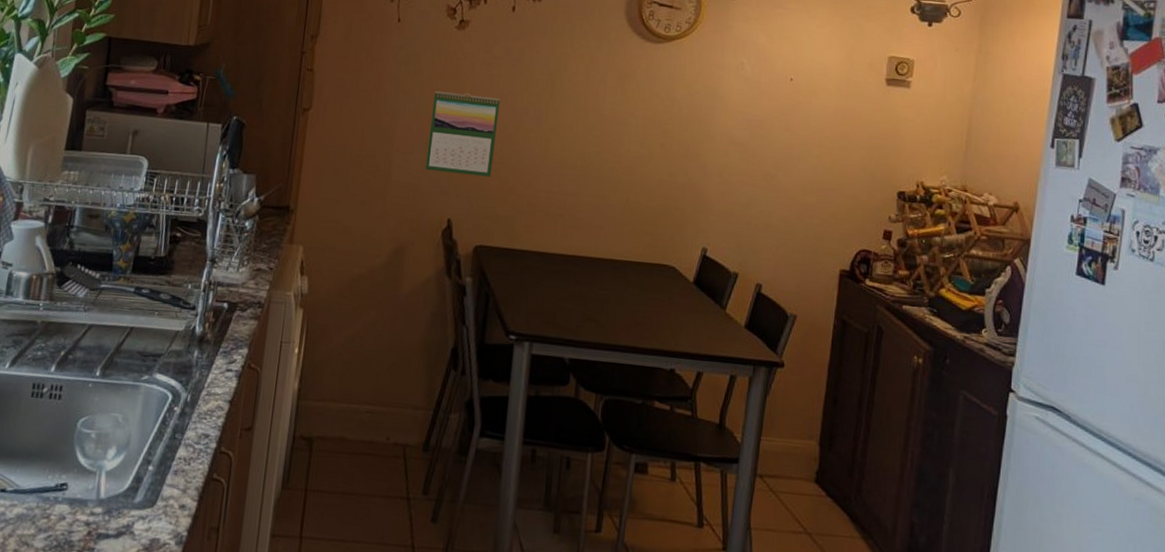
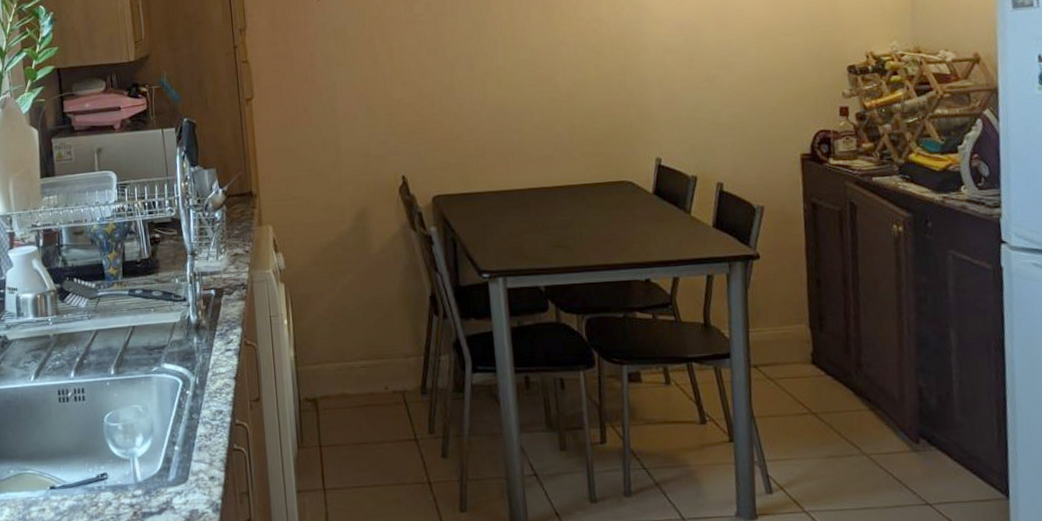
calendar: present [425,91,500,177] -> none [366,53,436,135]

